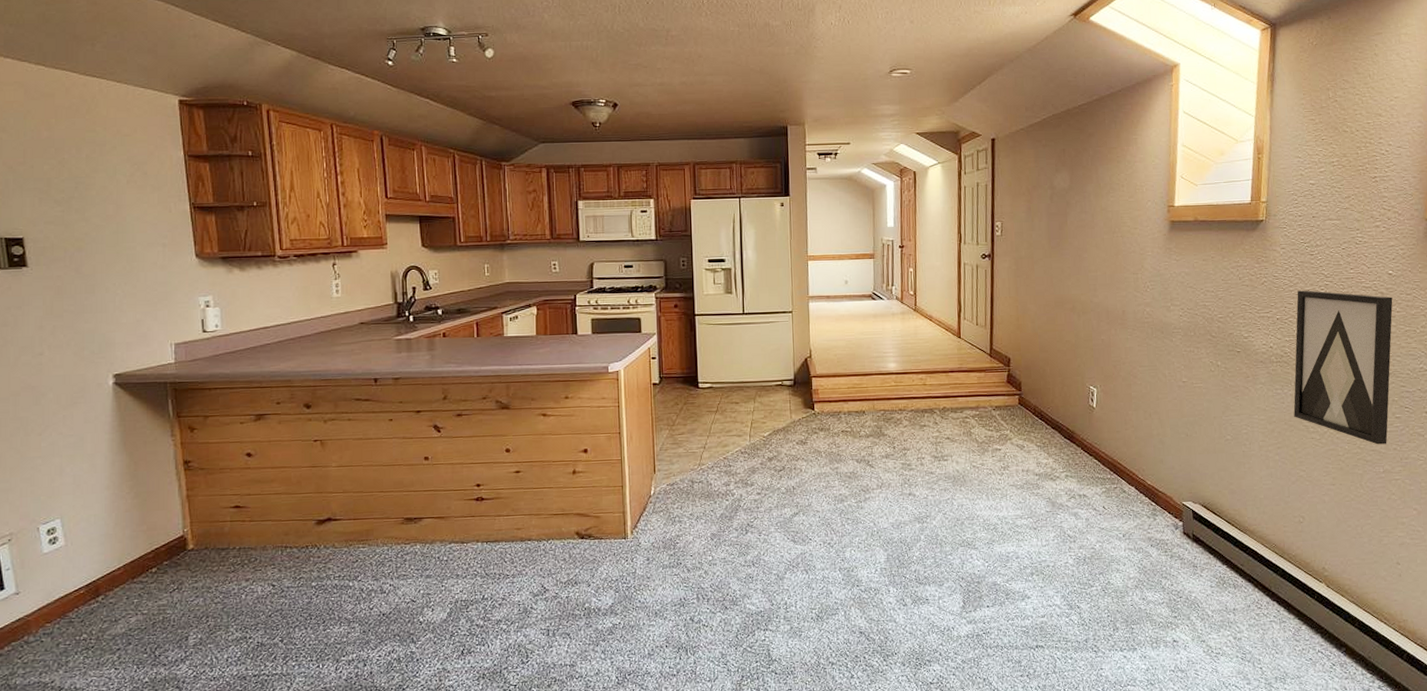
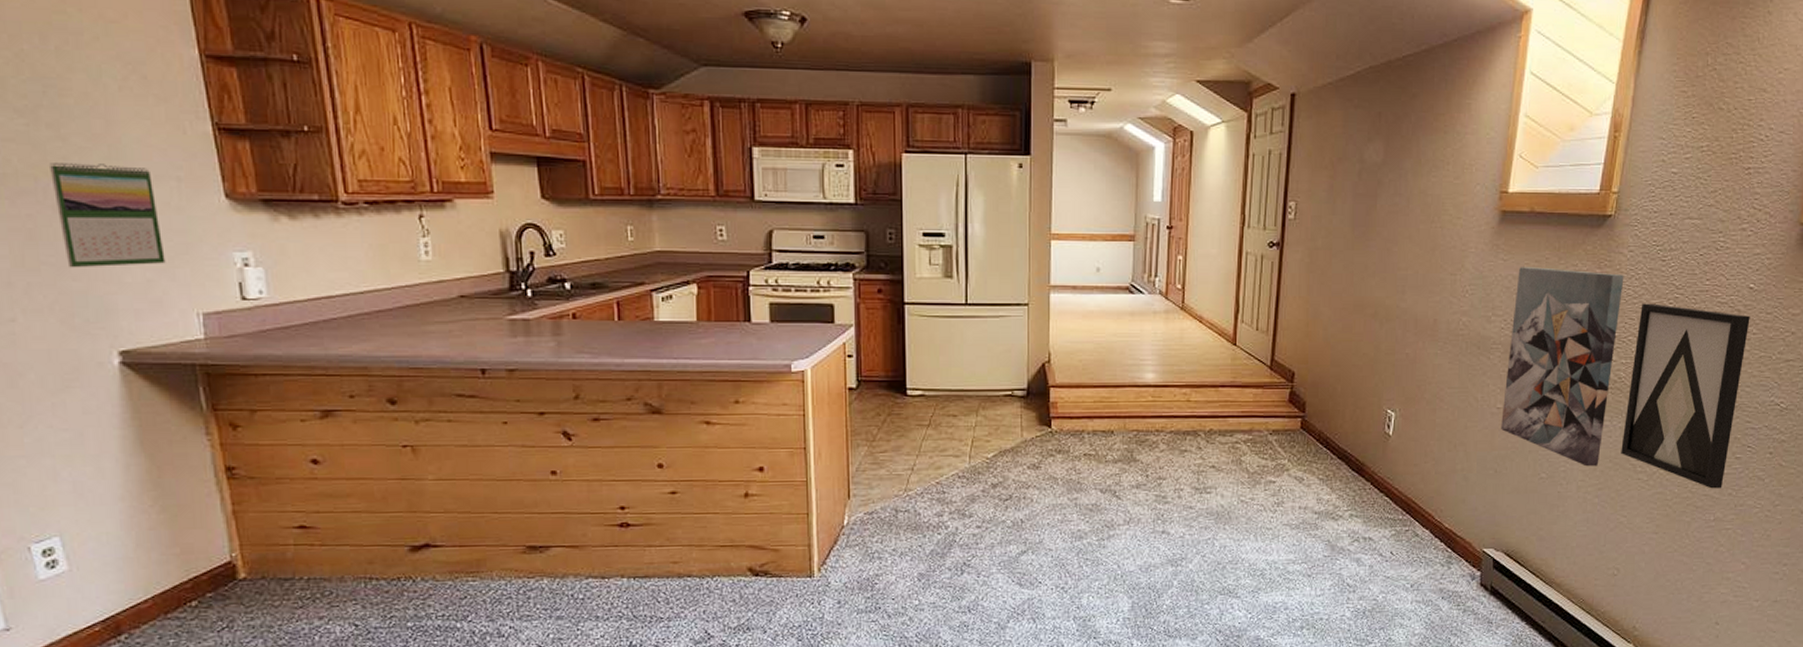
calendar: none [76,236,151,314] -> present [50,161,166,268]
wall art: none [1187,265,1280,429] -> present [1501,267,1624,467]

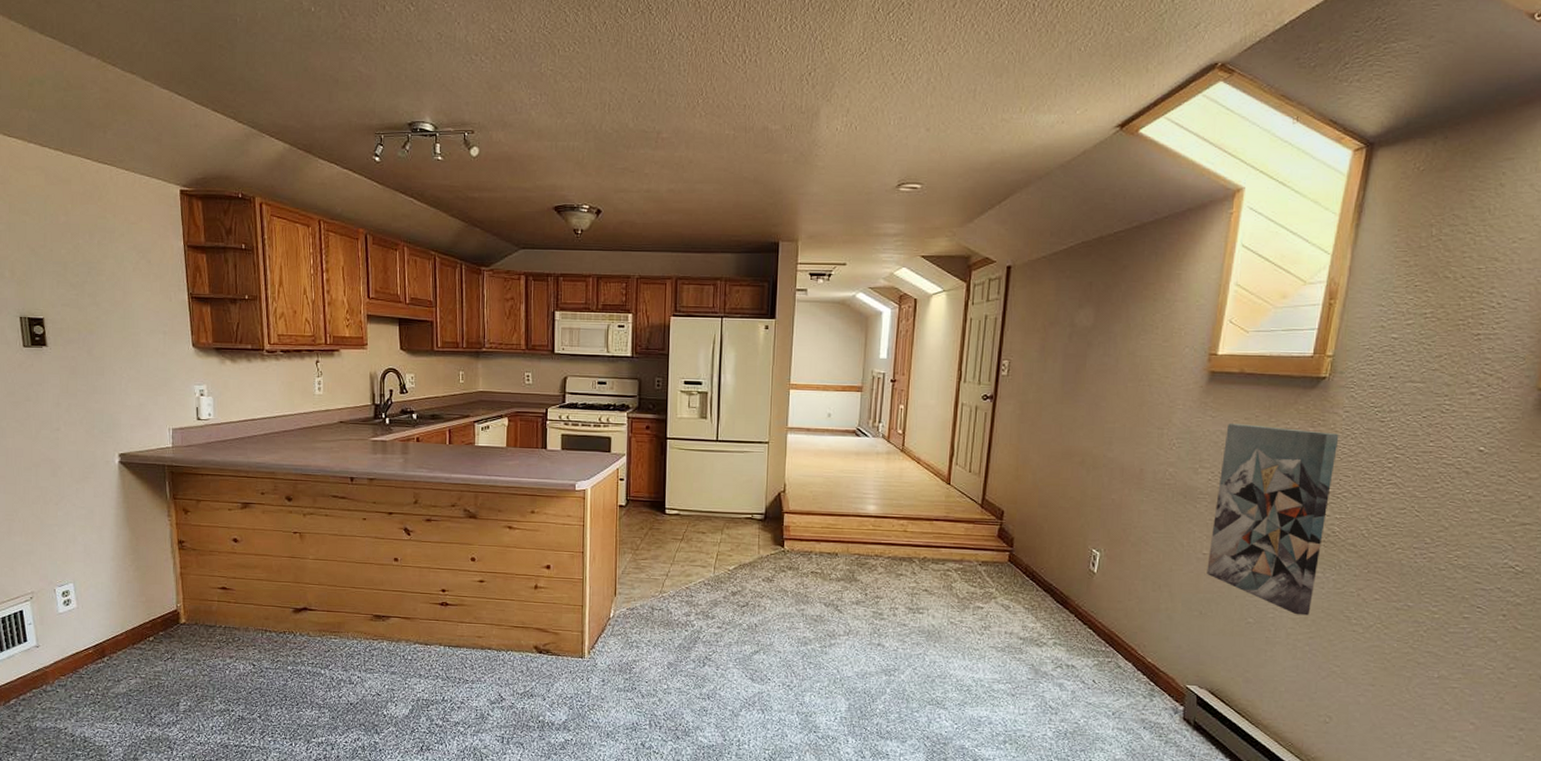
calendar: present [50,161,166,268] -> none [88,320,152,395]
wall art: present [1621,303,1750,489] -> none [1334,462,1480,647]

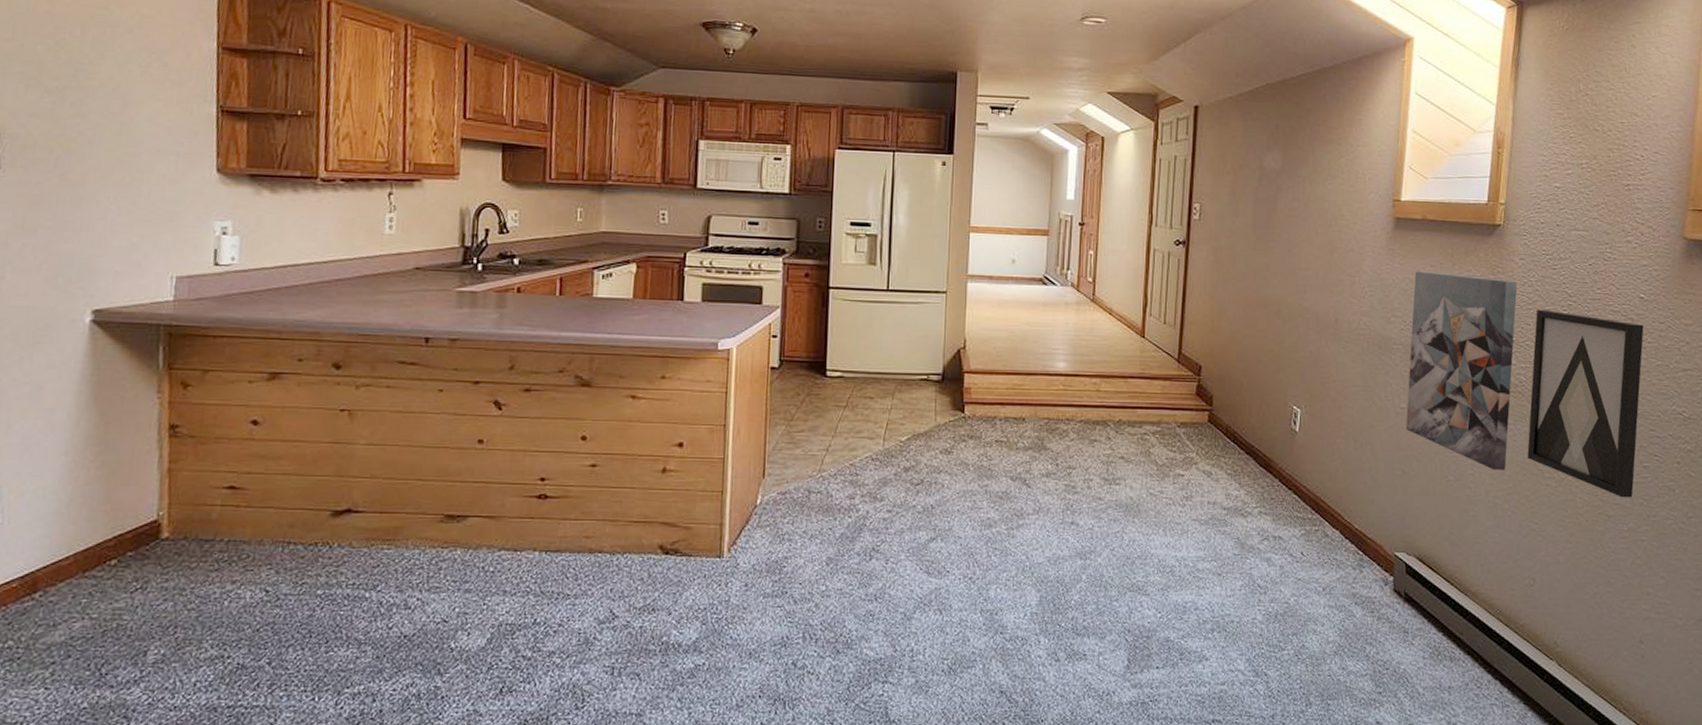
wall art: none [1334,462,1480,647] -> present [1527,309,1644,498]

